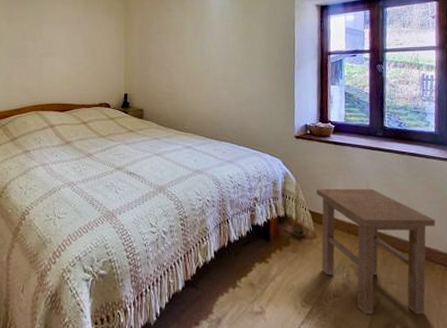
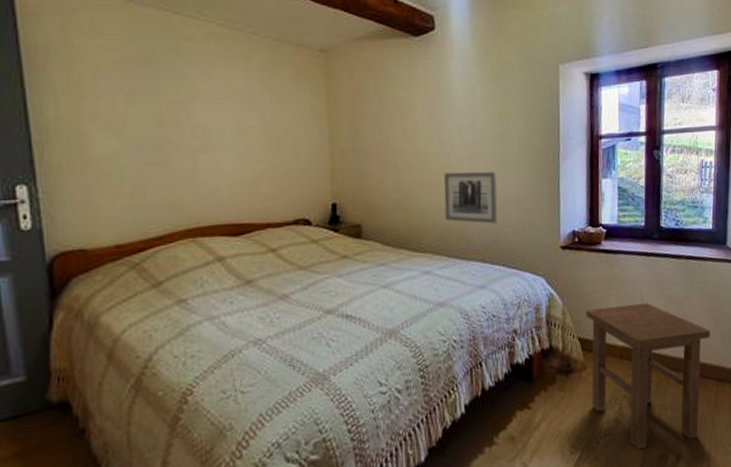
wall art: none [203,76,244,115] -> present [444,171,498,224]

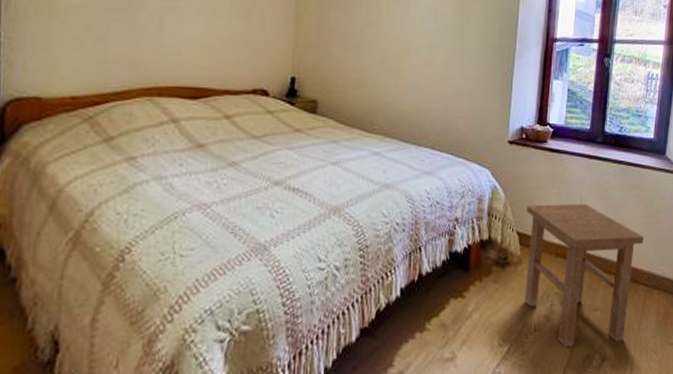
wall art: present [444,171,498,224] -> none [400,58,454,113]

